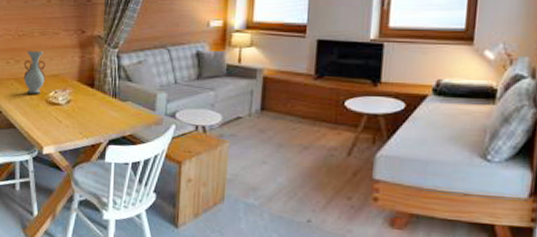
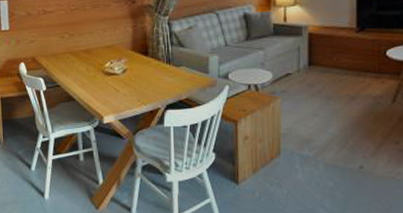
vase: present [23,50,46,94] -> none [78,23,100,66]

